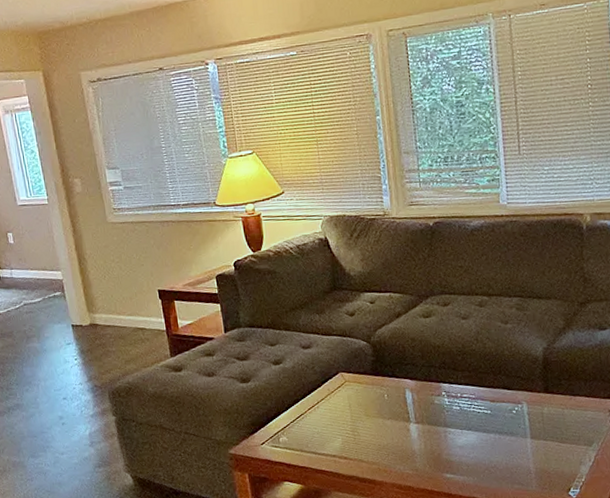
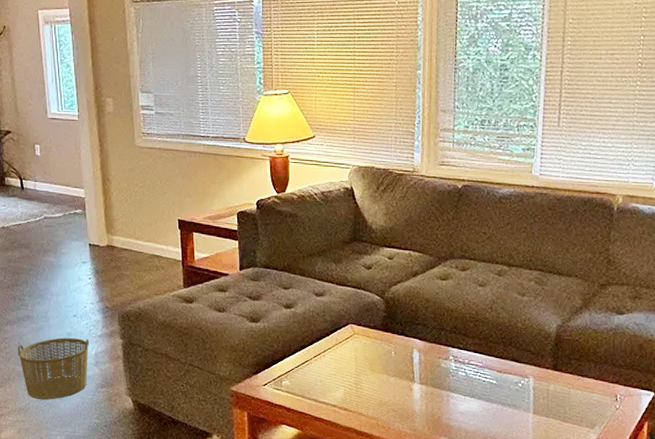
basket: none [10,420,84,487] -> present [18,337,89,400]

